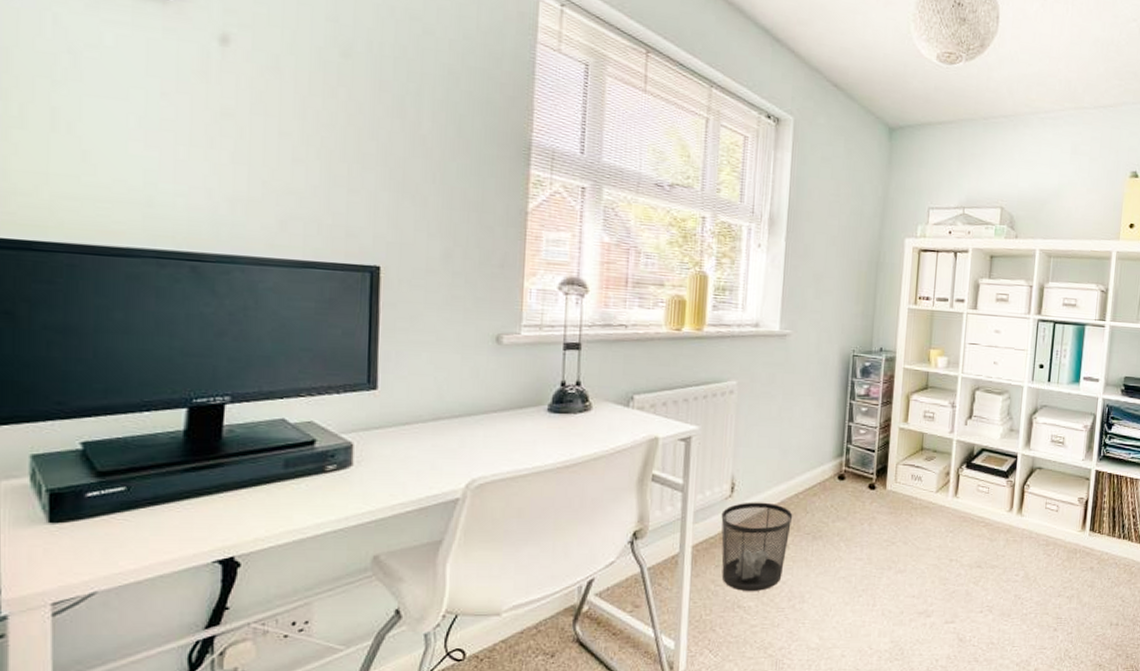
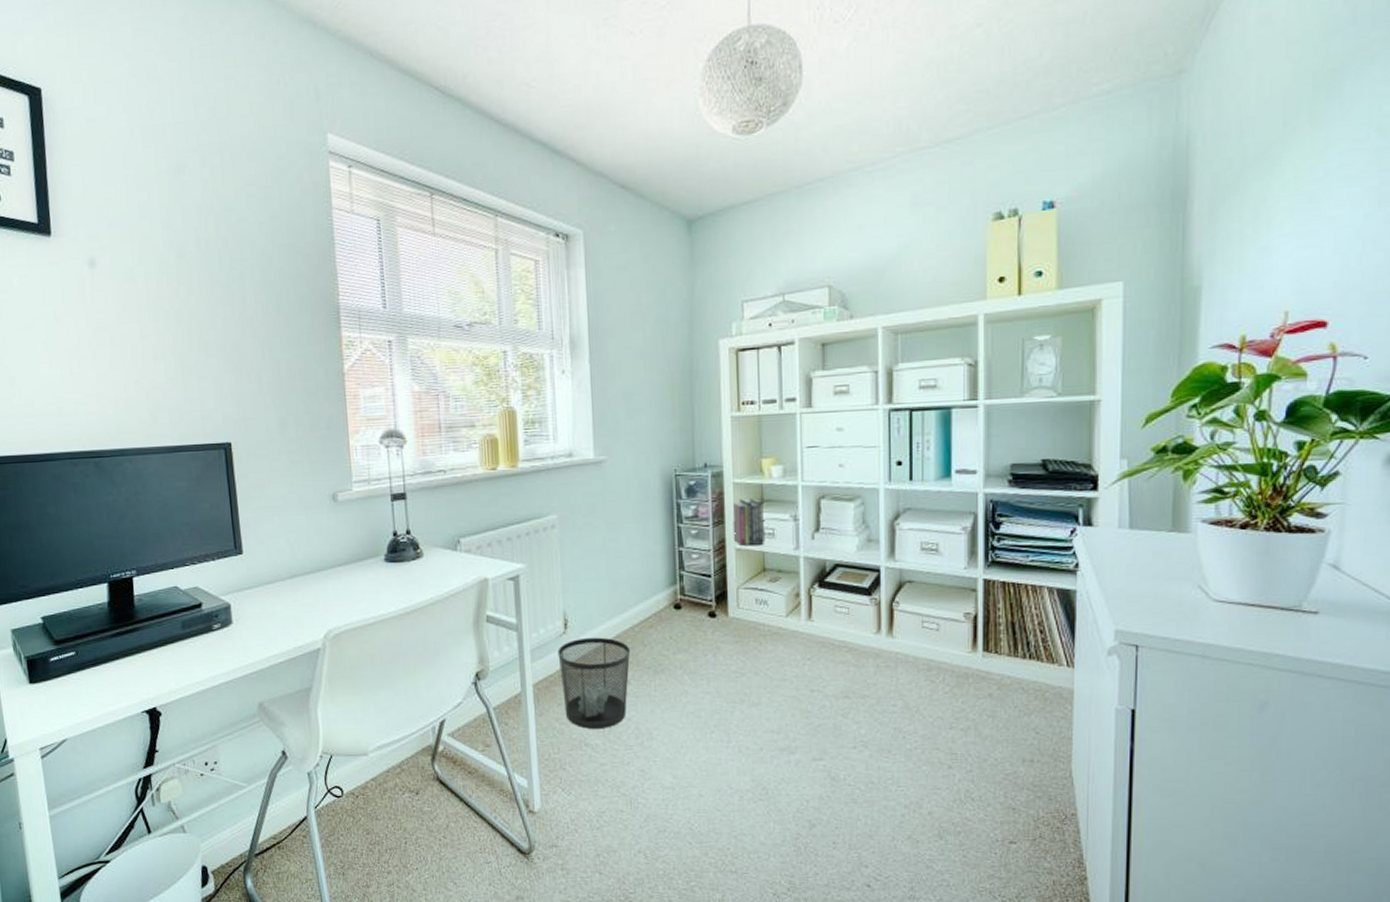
books: none [898,382,928,426] -> present [733,497,764,545]

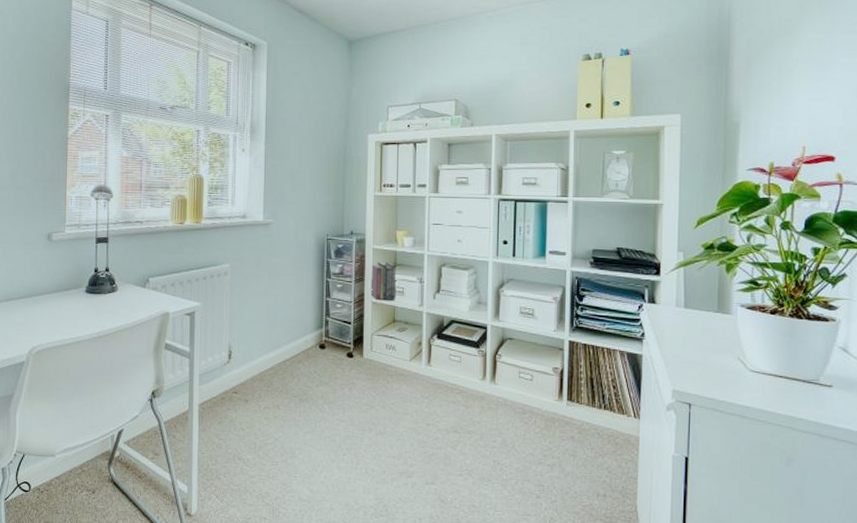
waste bin: present [557,637,631,729] -> none [221,367,282,446]

